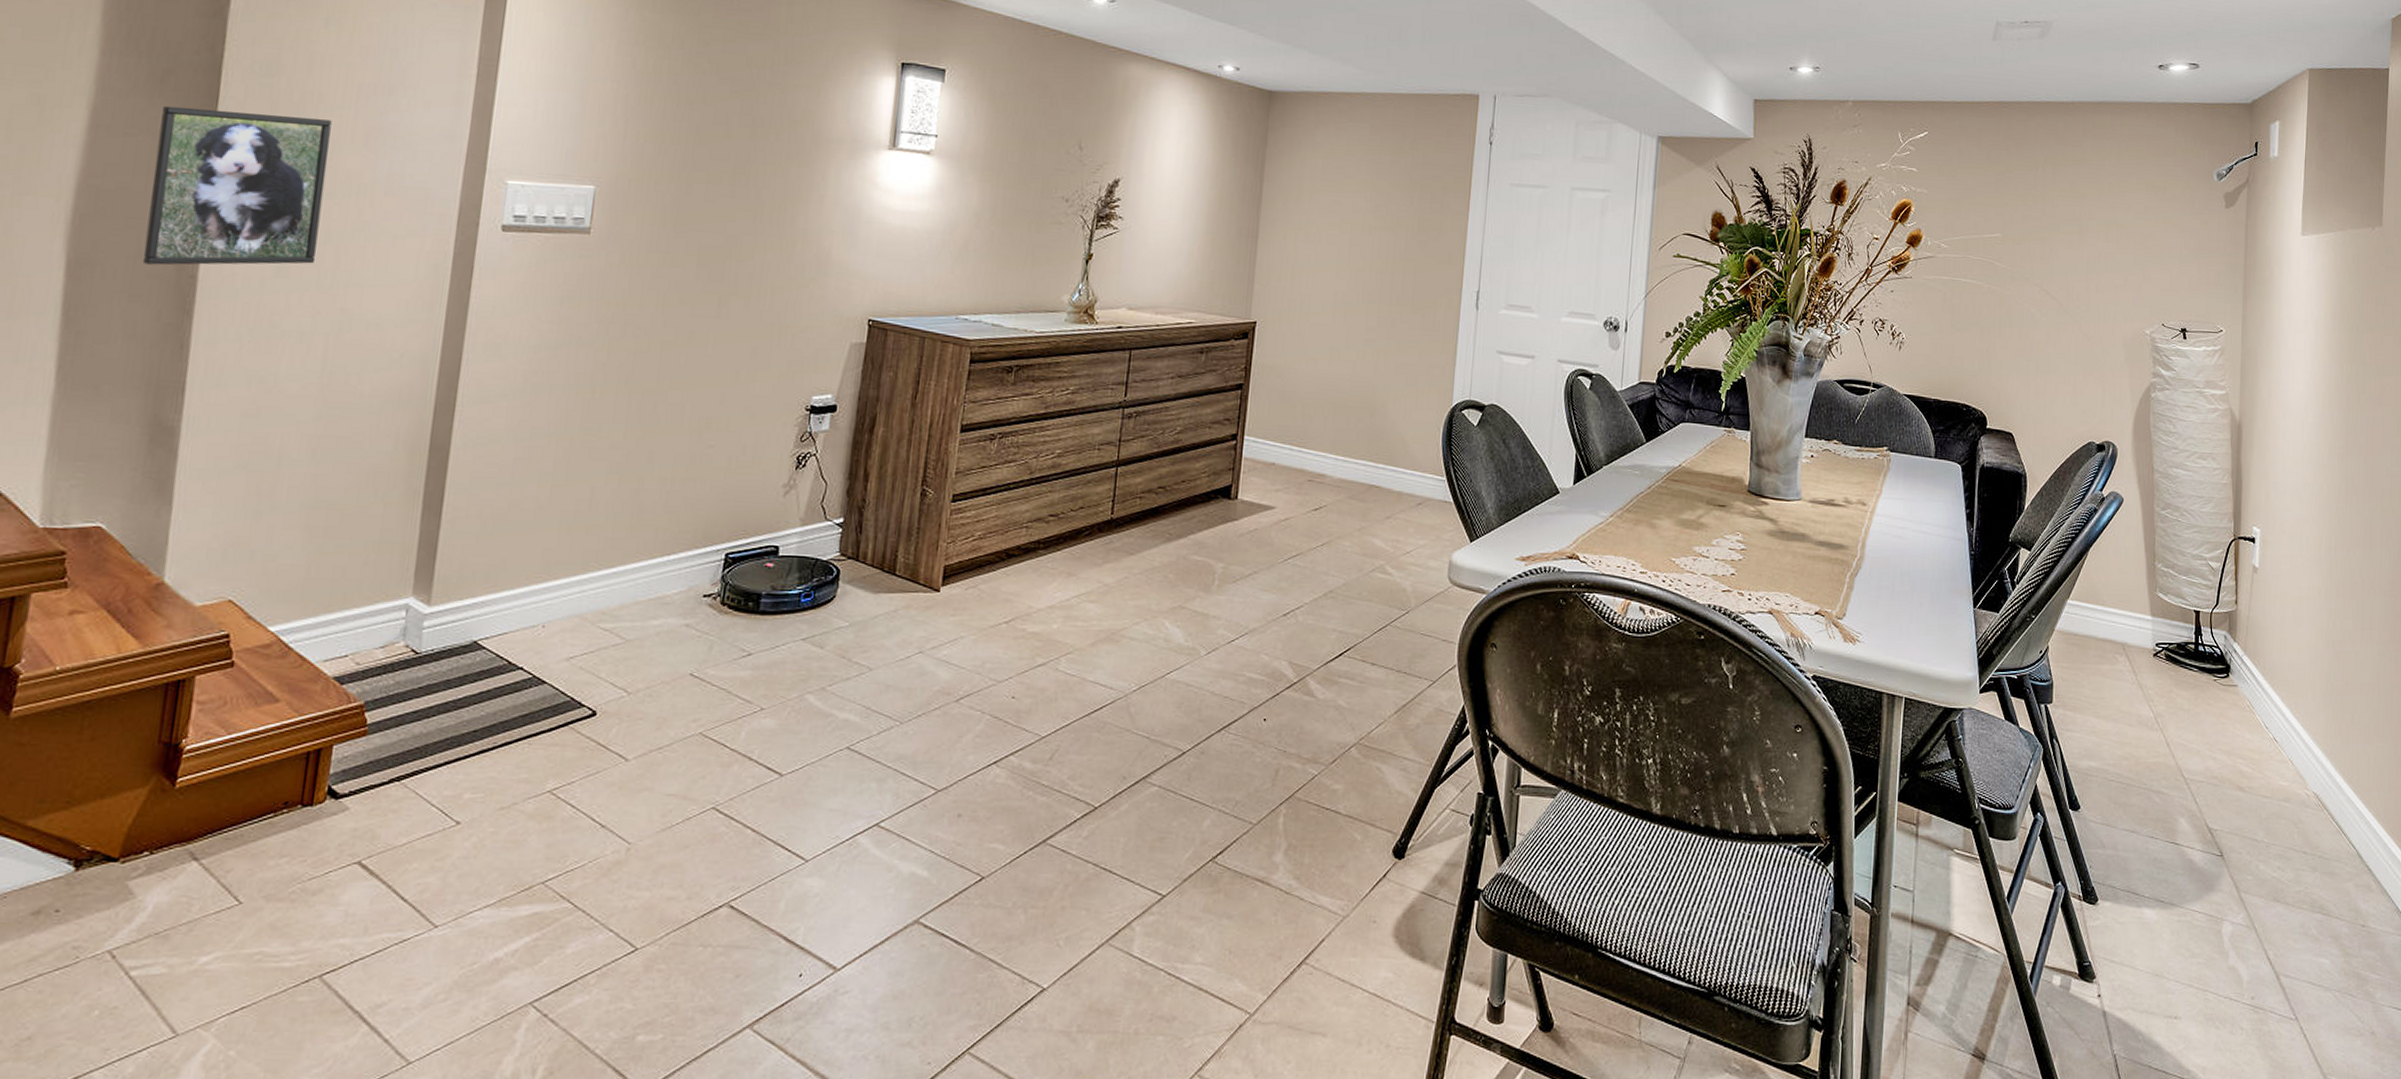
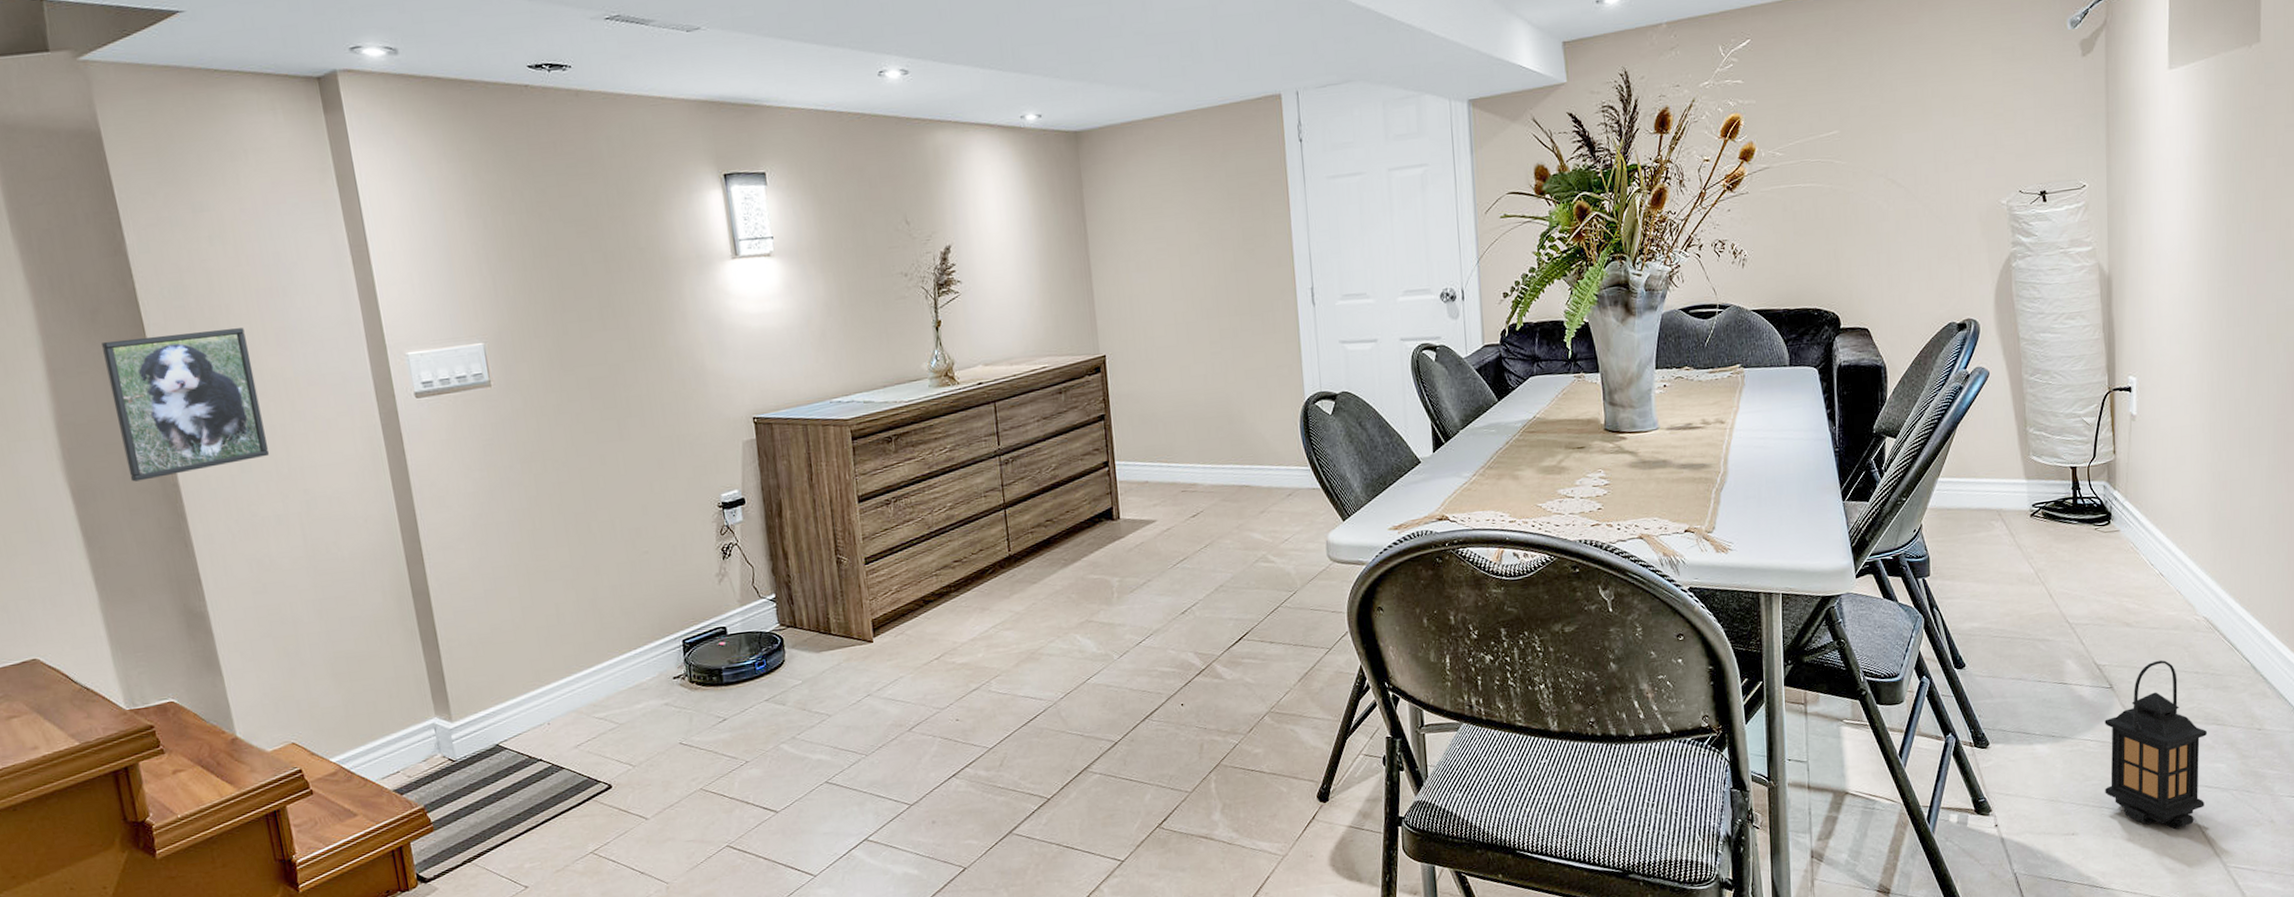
lantern: none [2210,833,2312,1027] -> present [2104,660,2207,829]

